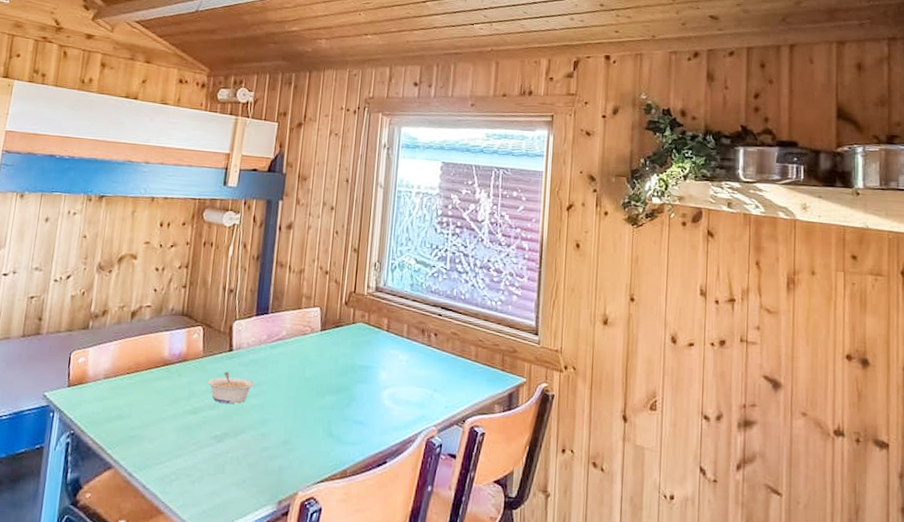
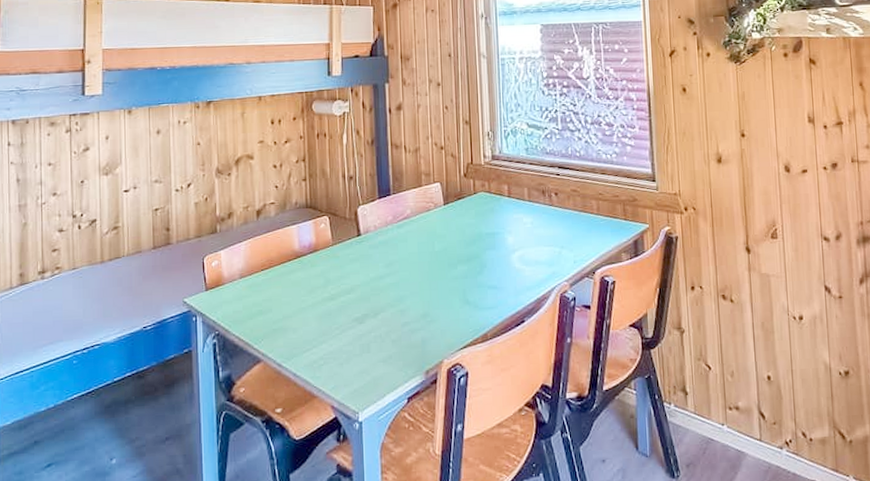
legume: present [208,372,254,404] -> none [341,256,387,287]

